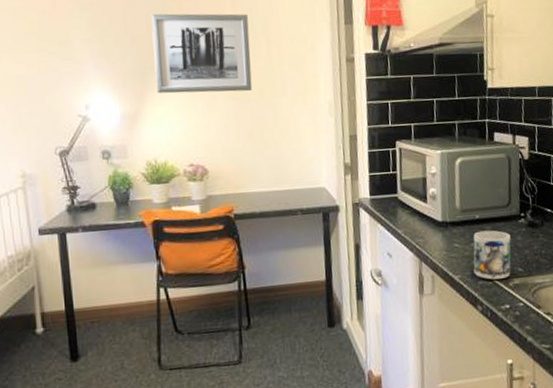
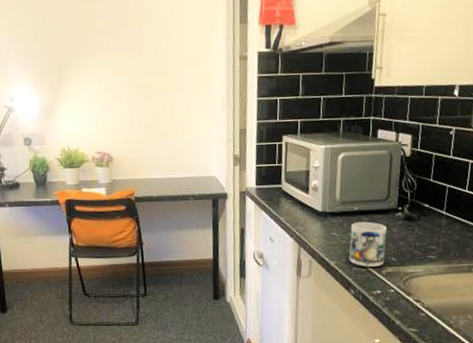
wall art: present [151,13,253,94] -> none [65,14,153,88]

